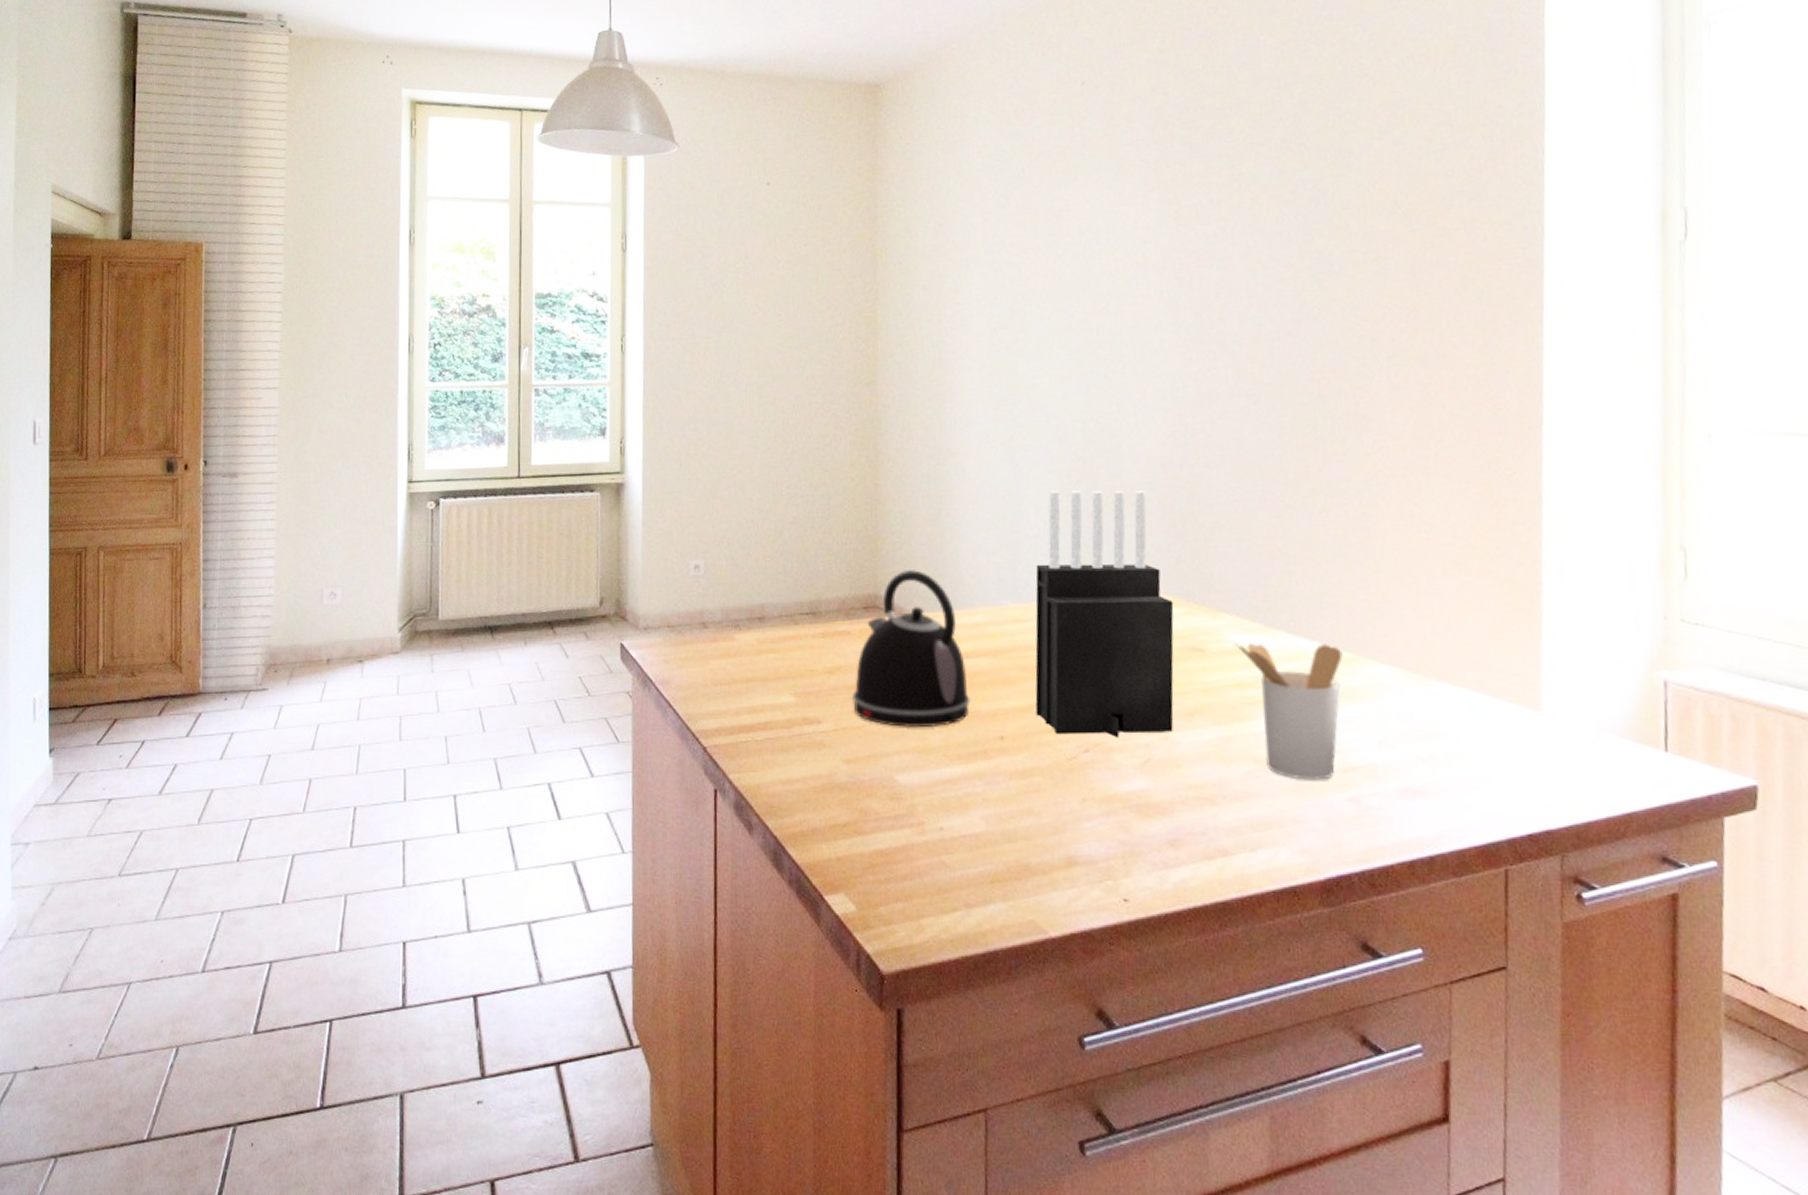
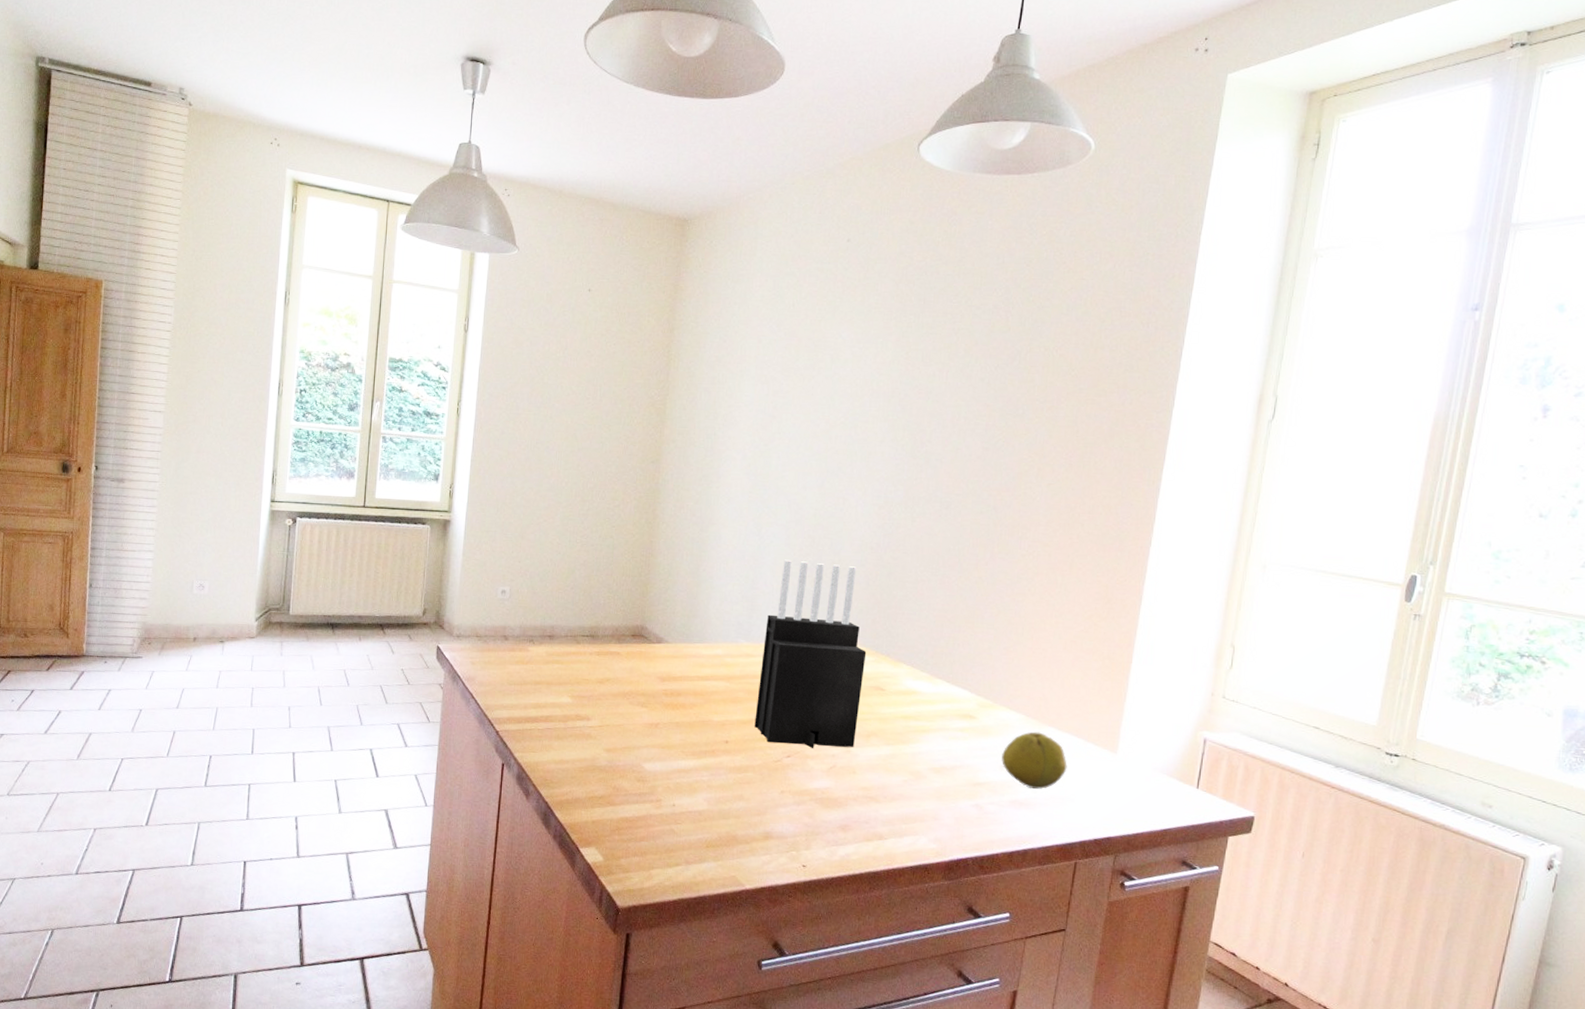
kettle: present [852,570,971,727] -> none [616,610,706,730]
utensil holder: present [1235,641,1343,780] -> none [907,685,984,791]
fruit: none [1378,690,1474,769] -> present [1002,731,1067,789]

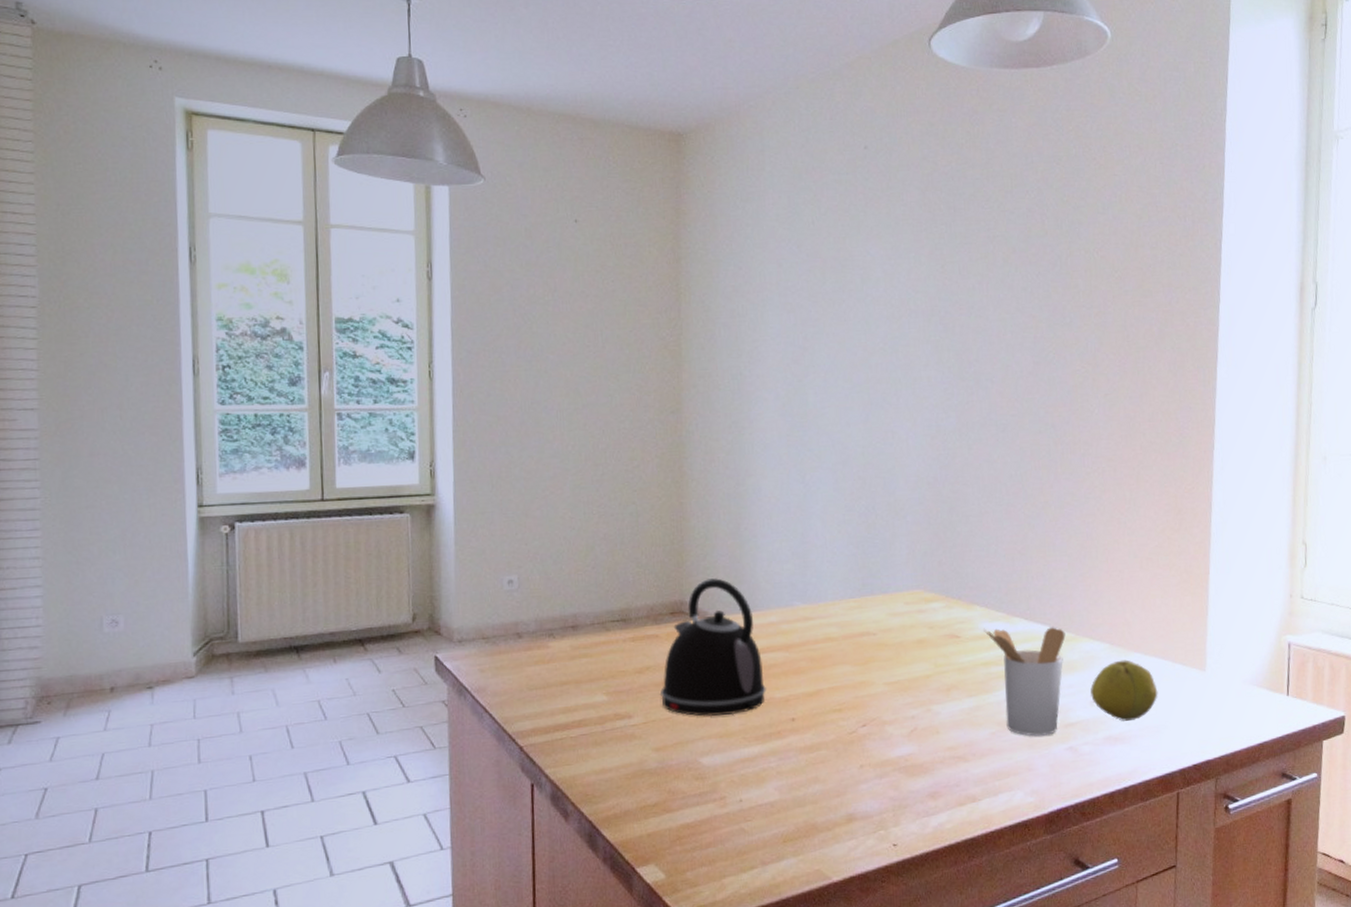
kettle: none [616,610,706,730] -> present [660,578,766,716]
knife block: present [754,559,867,748] -> none [821,505,936,714]
utensil holder: none [907,685,984,791] -> present [984,627,1066,736]

